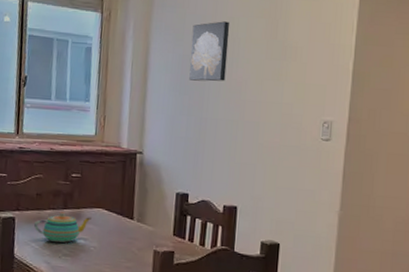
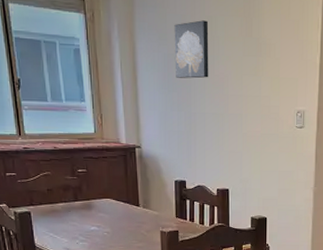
teapot: present [34,212,92,243] -> none [49,204,101,230]

